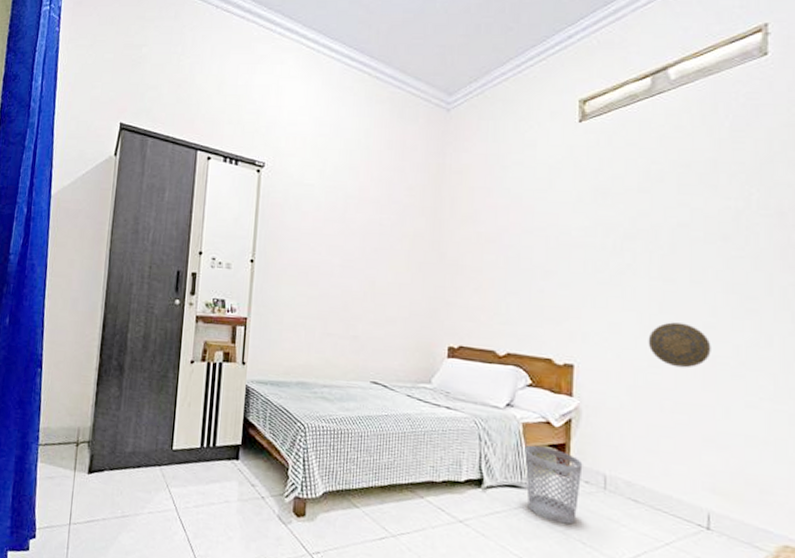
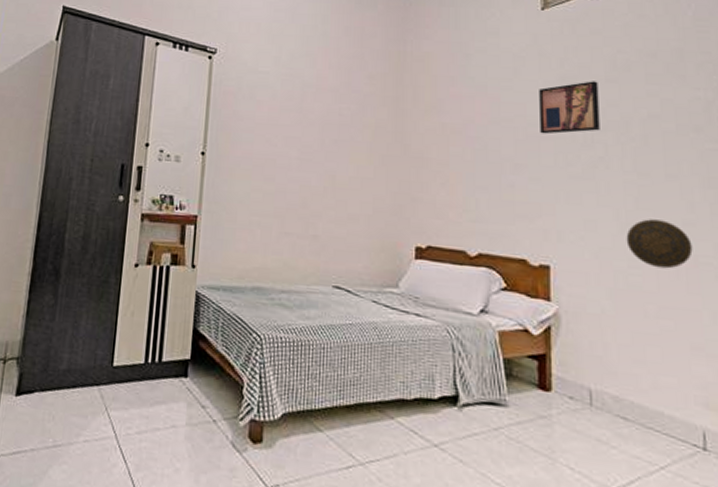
wastebasket: present [524,445,583,525] -> none [502,356,566,447]
wall art: none [571,191,631,243] -> present [539,81,600,134]

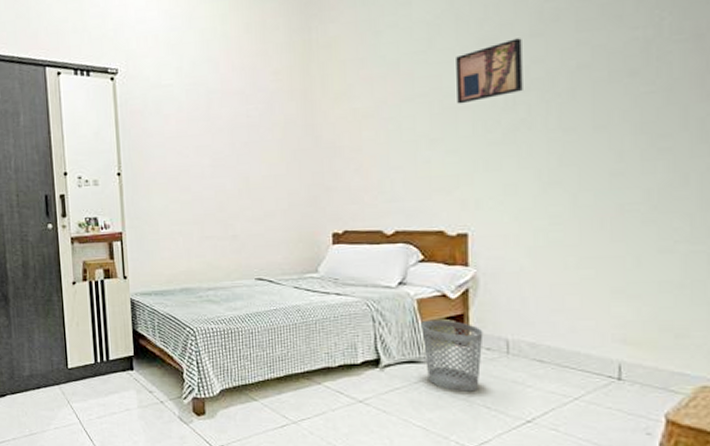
wastebasket: none [502,356,566,447] -> present [421,319,483,392]
decorative plate: present [626,219,693,269] -> none [548,173,619,222]

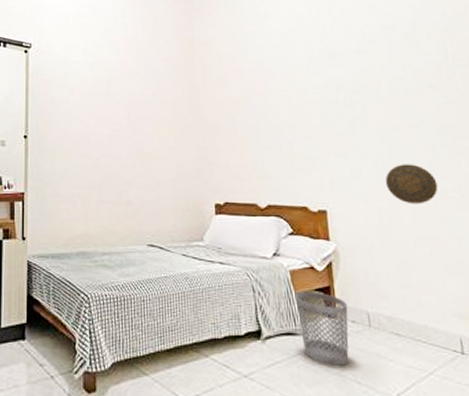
wall art: present [456,38,523,104] -> none [305,52,357,99]
decorative plate: none [548,173,619,222] -> present [385,164,438,204]

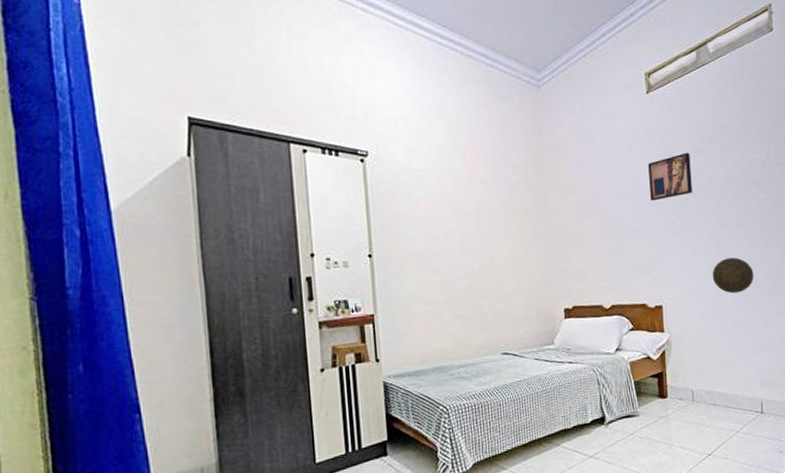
wastebasket: present [294,291,349,366] -> none [633,378,677,437]
wall art: none [305,52,357,99] -> present [648,152,693,201]

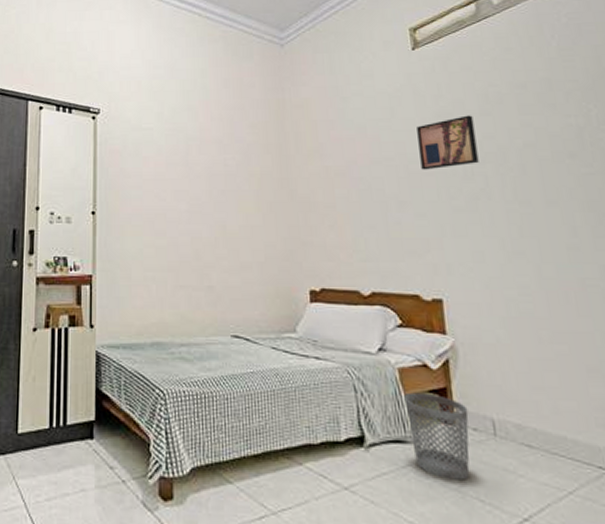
wastebasket: none [633,378,677,437] -> present [404,392,470,480]
decorative plate: present [712,257,754,294] -> none [513,246,580,294]

